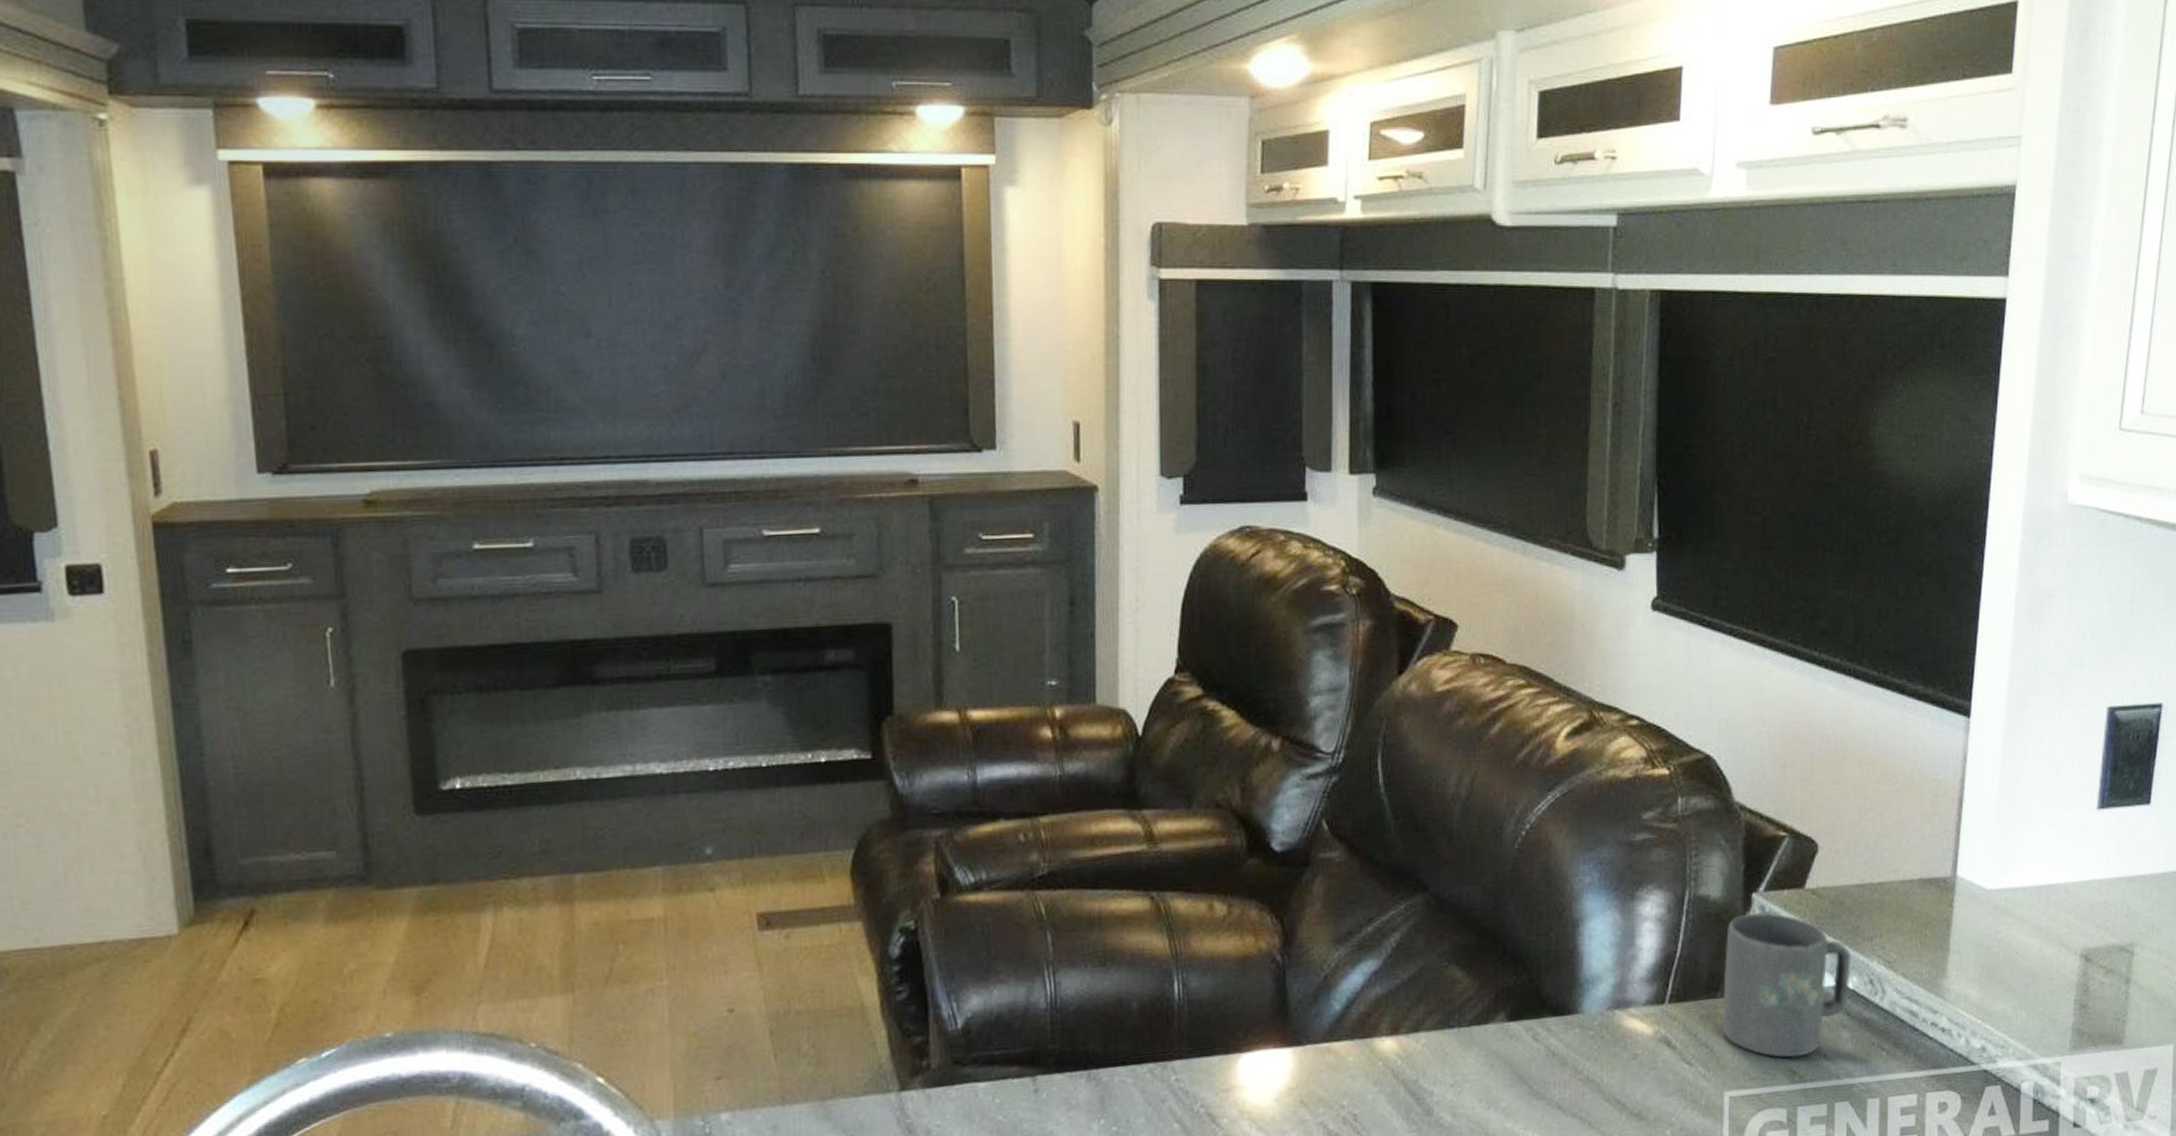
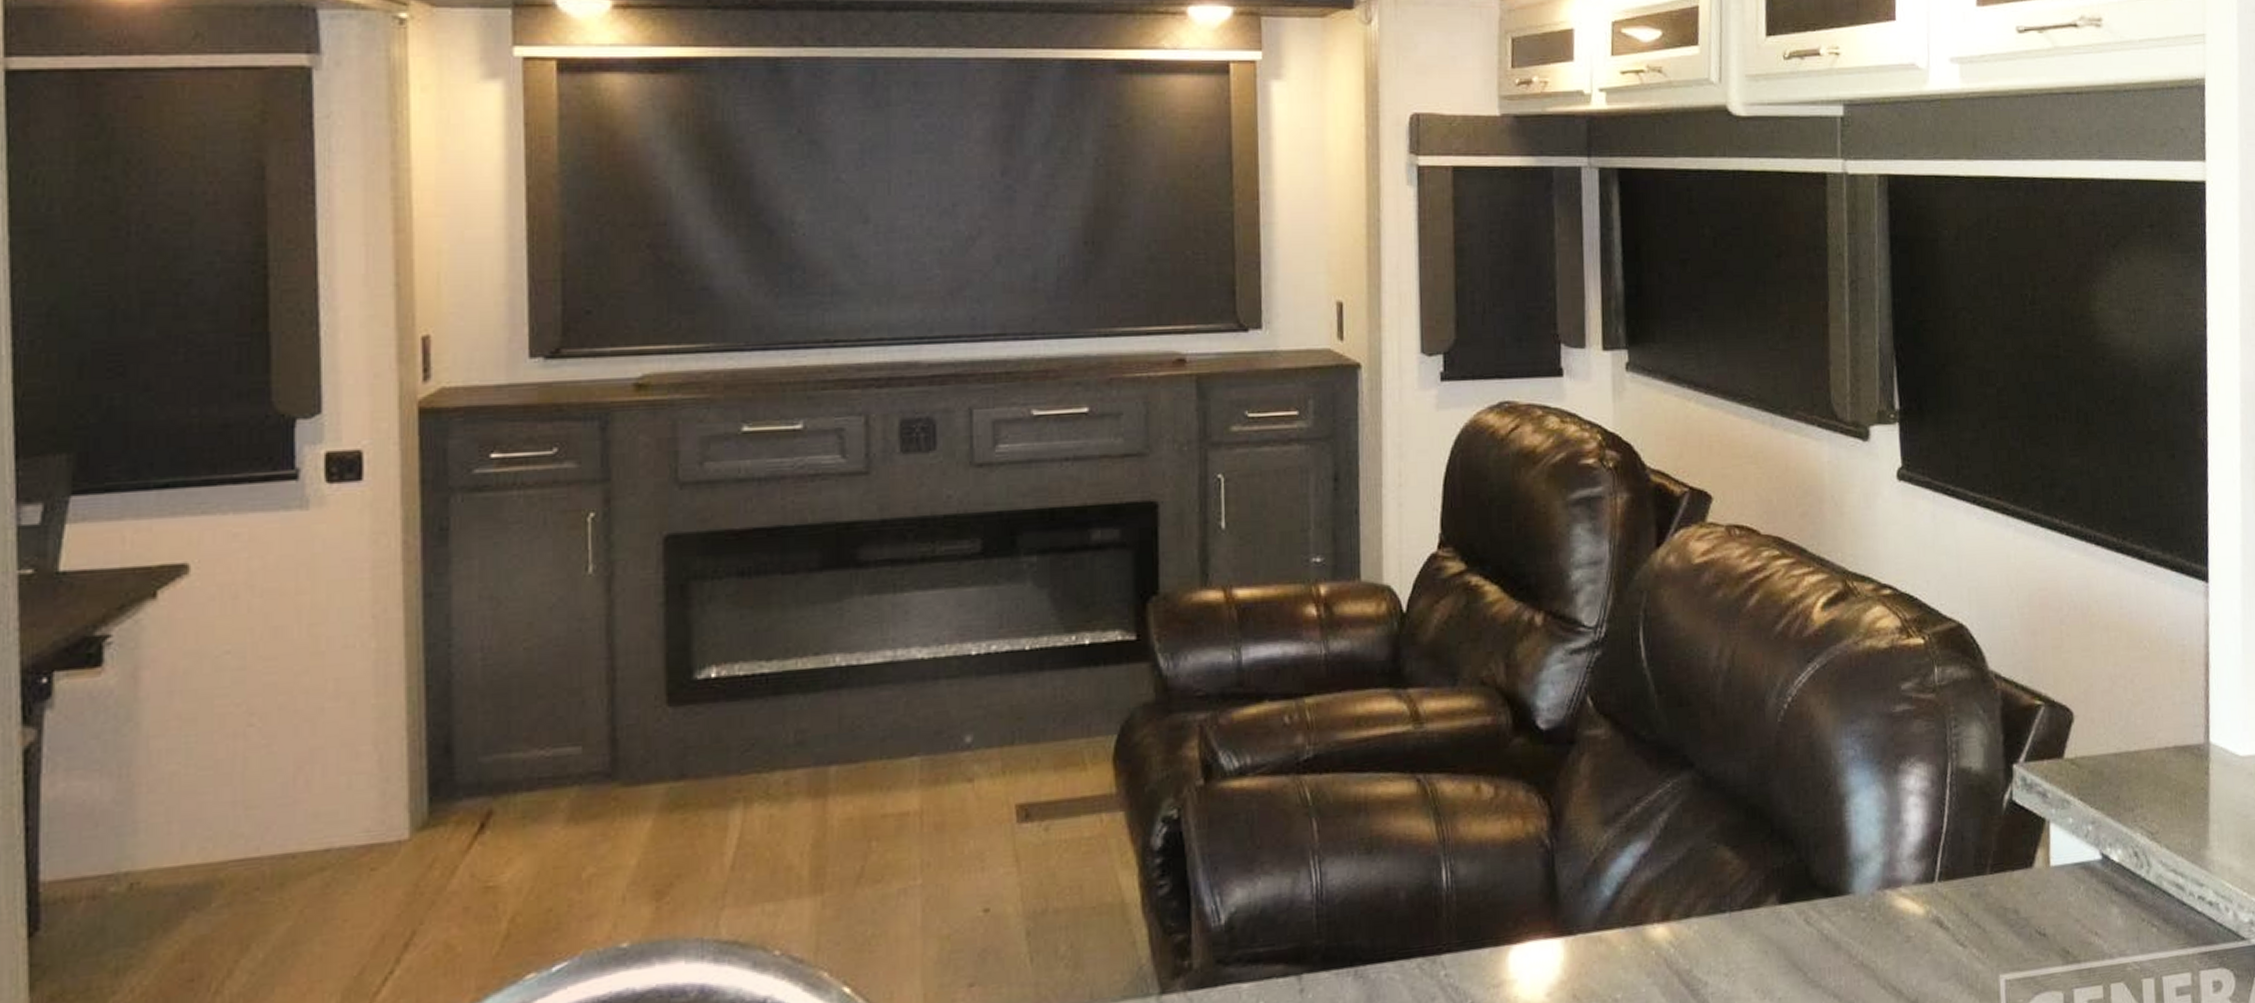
mug: present [1721,912,1852,1058] -> none [1990,784,2116,937]

